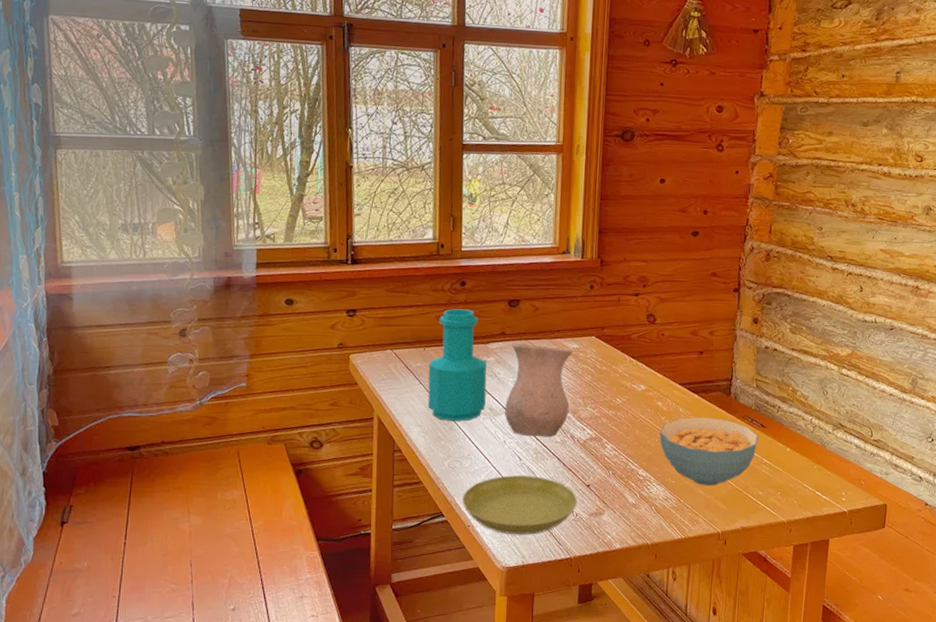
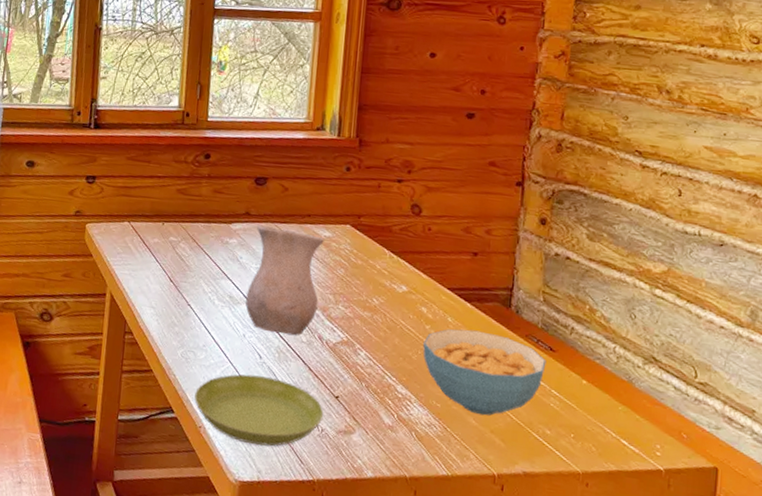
bottle: present [428,309,487,422] -> none [163,182,229,308]

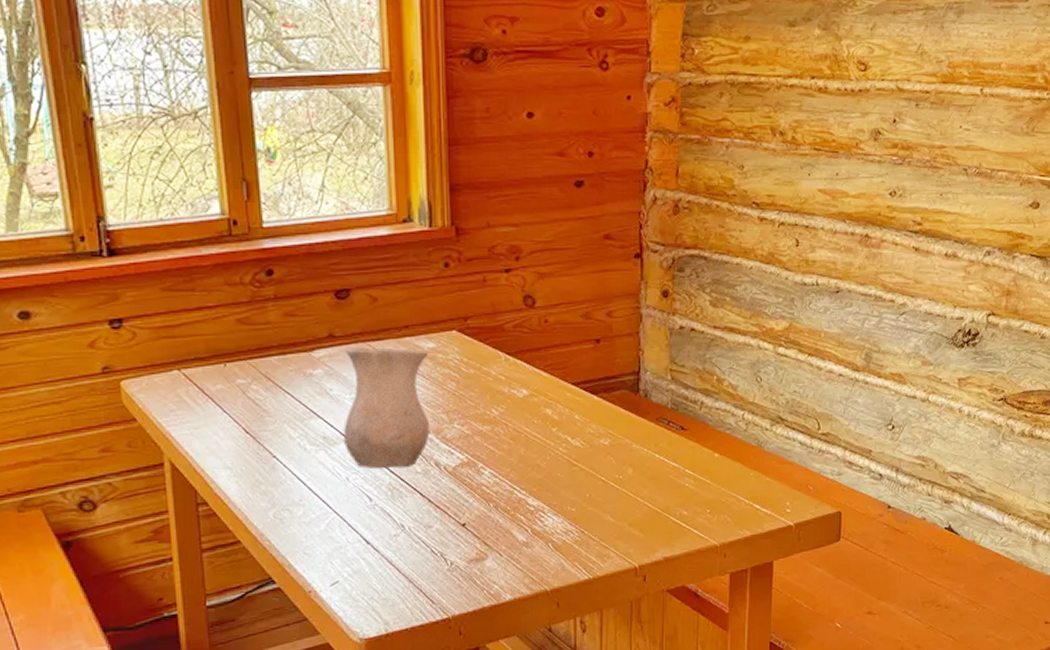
saucer: present [194,374,324,446] -> none [298,519,451,597]
cereal bowl: present [423,329,547,416] -> none [551,423,679,511]

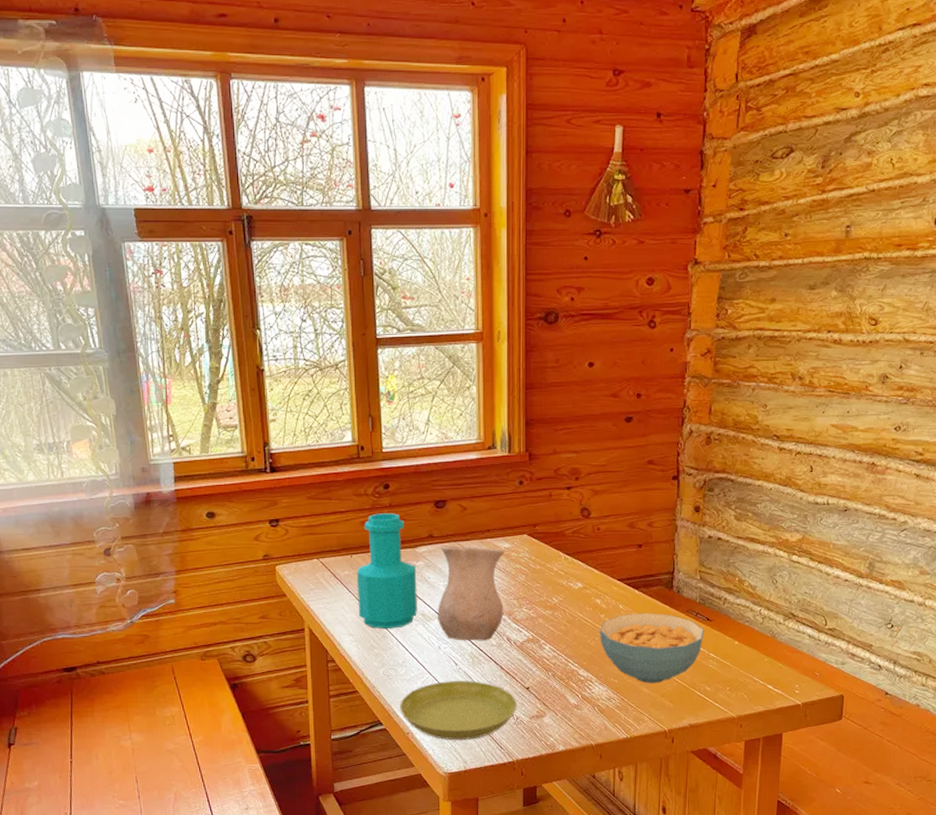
bottle: none [232,307,317,459] -> present [356,513,417,629]
saucer: none [298,519,451,597] -> present [400,681,518,741]
cereal bowl: none [551,423,679,511] -> present [599,613,705,684]

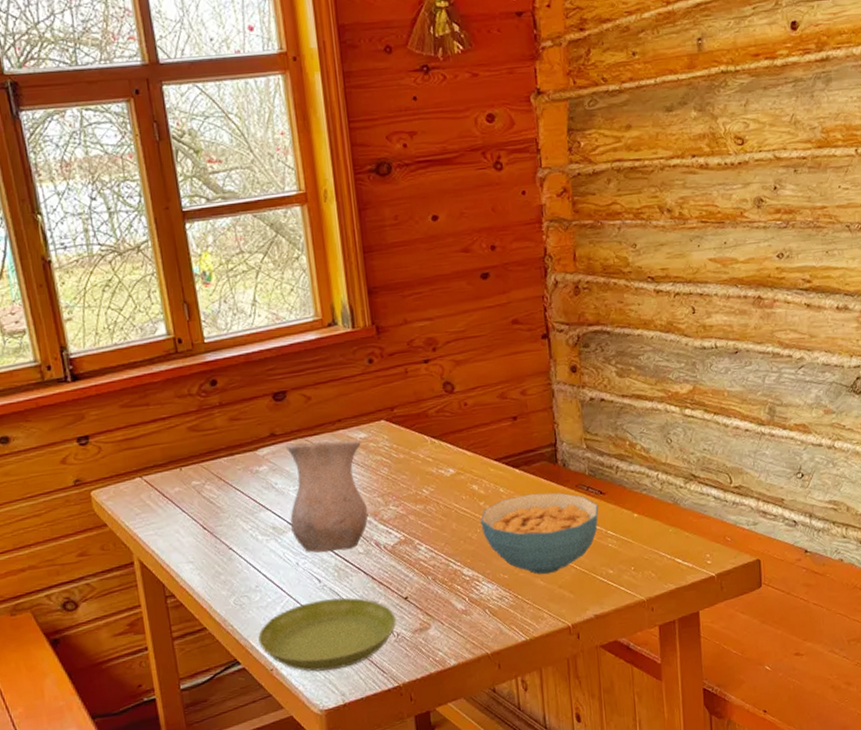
bottle: present [356,513,417,629] -> none [189,413,267,551]

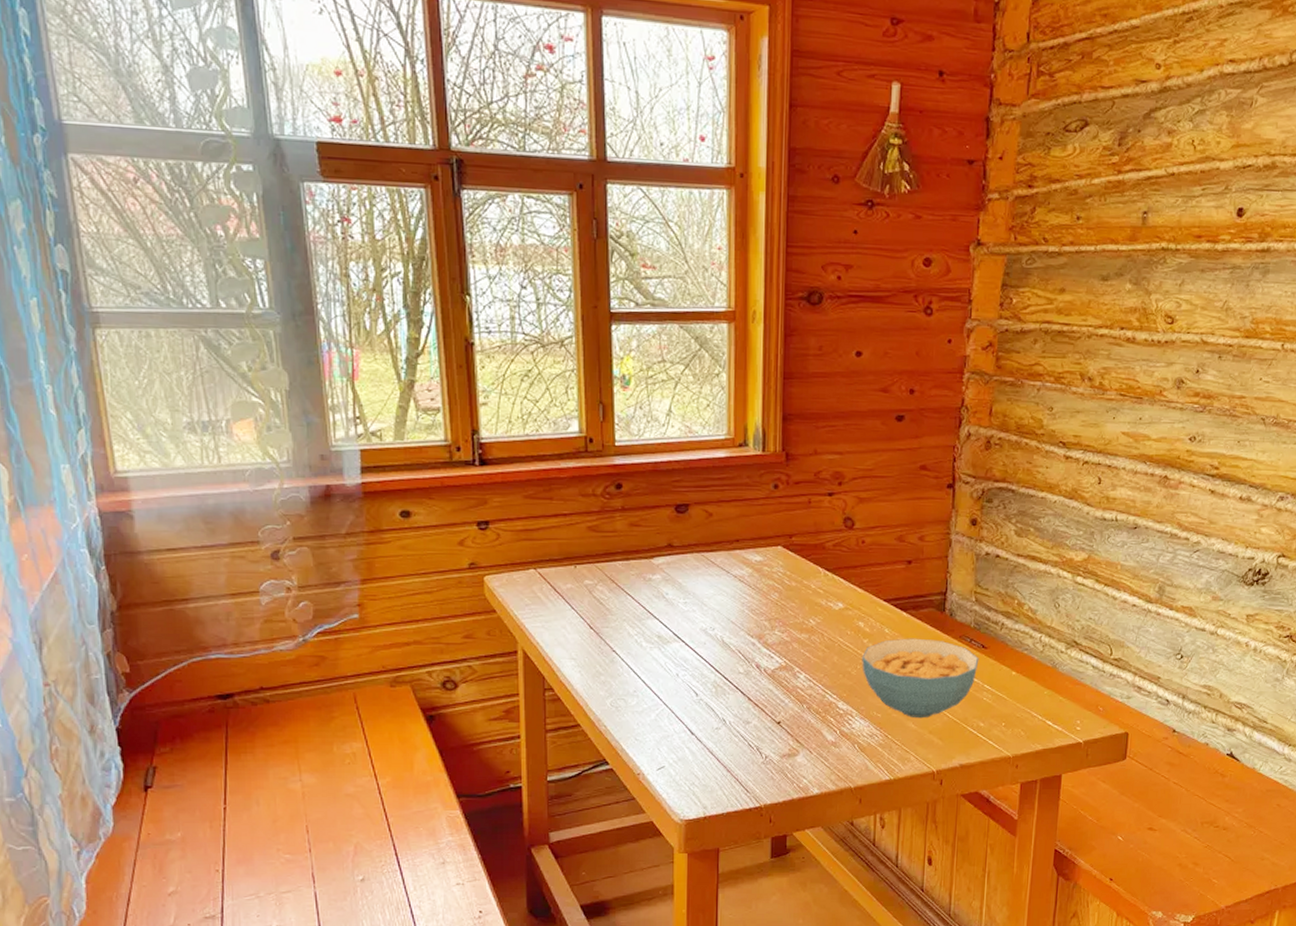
saucer: present [258,597,397,672] -> none [630,714,767,783]
vase: present [285,440,369,553] -> none [676,557,755,668]

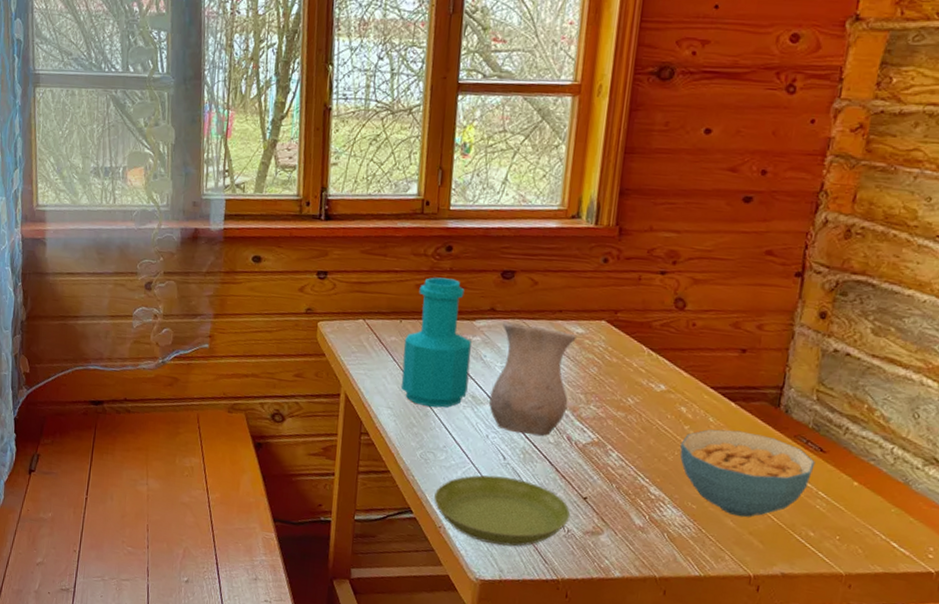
bottle: none [581,517,653,653] -> present [401,277,472,408]
saucer: none [630,714,767,783] -> present [434,475,571,547]
vase: none [676,557,755,668] -> present [489,322,577,437]

